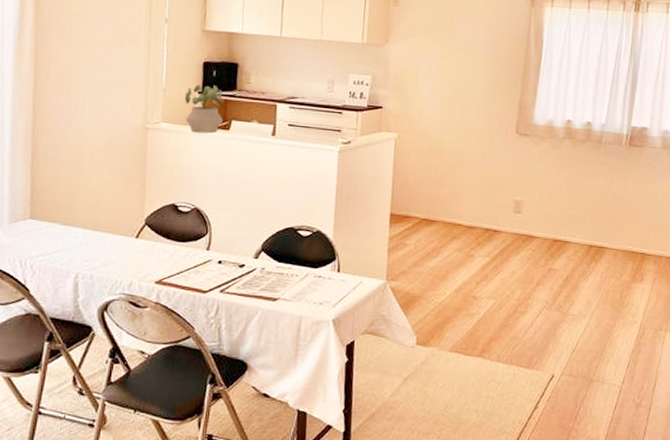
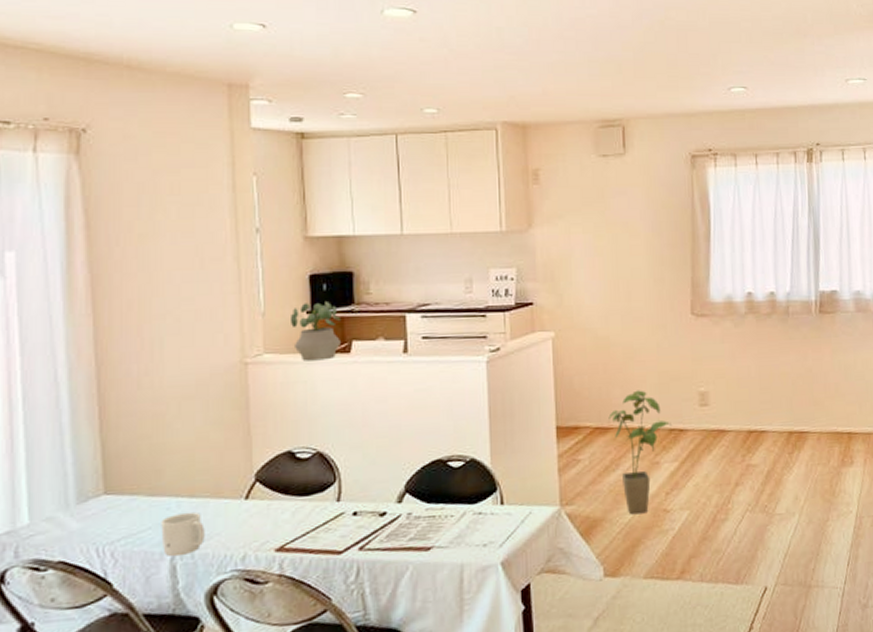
mug: none [69,242,103,276] -> present [161,512,205,557]
house plant: none [435,192,488,297] -> present [608,390,671,515]

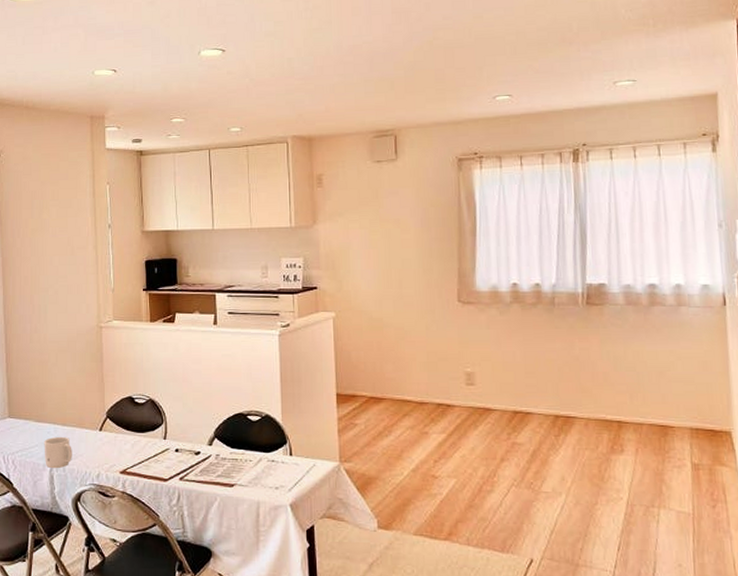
potted plant: present [289,300,342,362] -> none [131,281,168,328]
house plant: present [608,390,671,515] -> none [382,367,439,477]

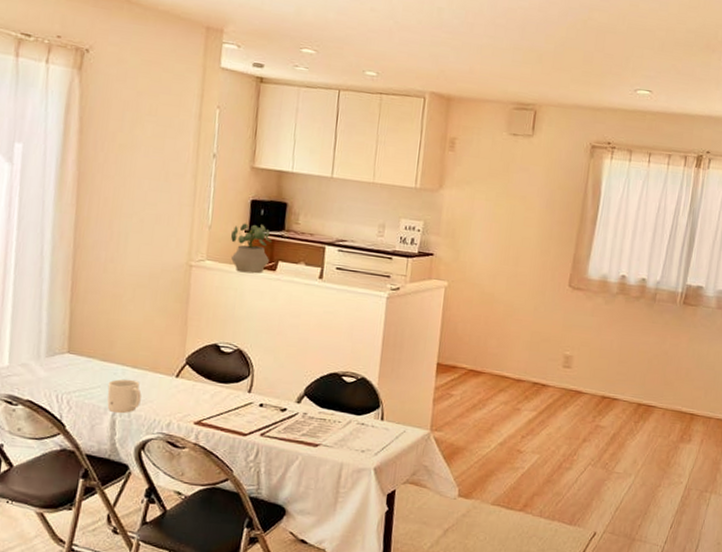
potted plant: none [131,281,168,328] -> present [230,223,273,274]

